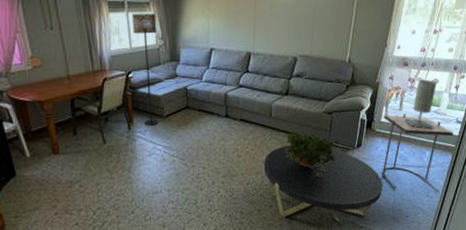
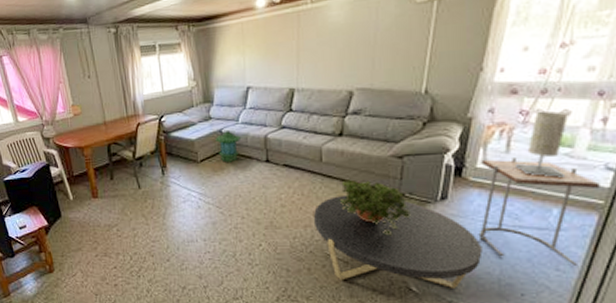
floor lamp: present [131,13,159,126] -> none [163,54,193,171]
lantern: none [181,88,205,117] -> present [215,131,242,162]

